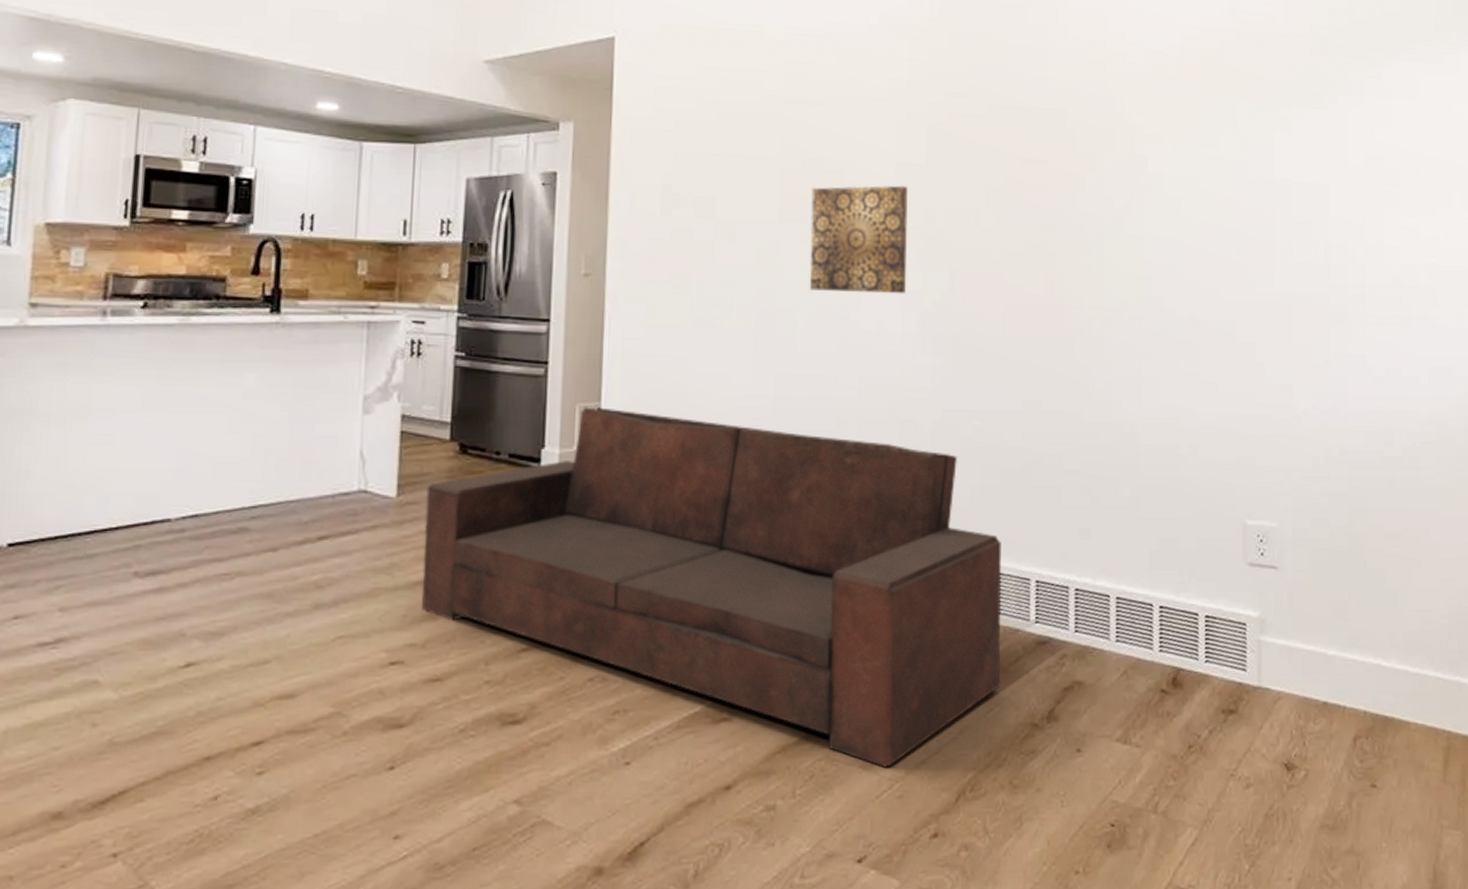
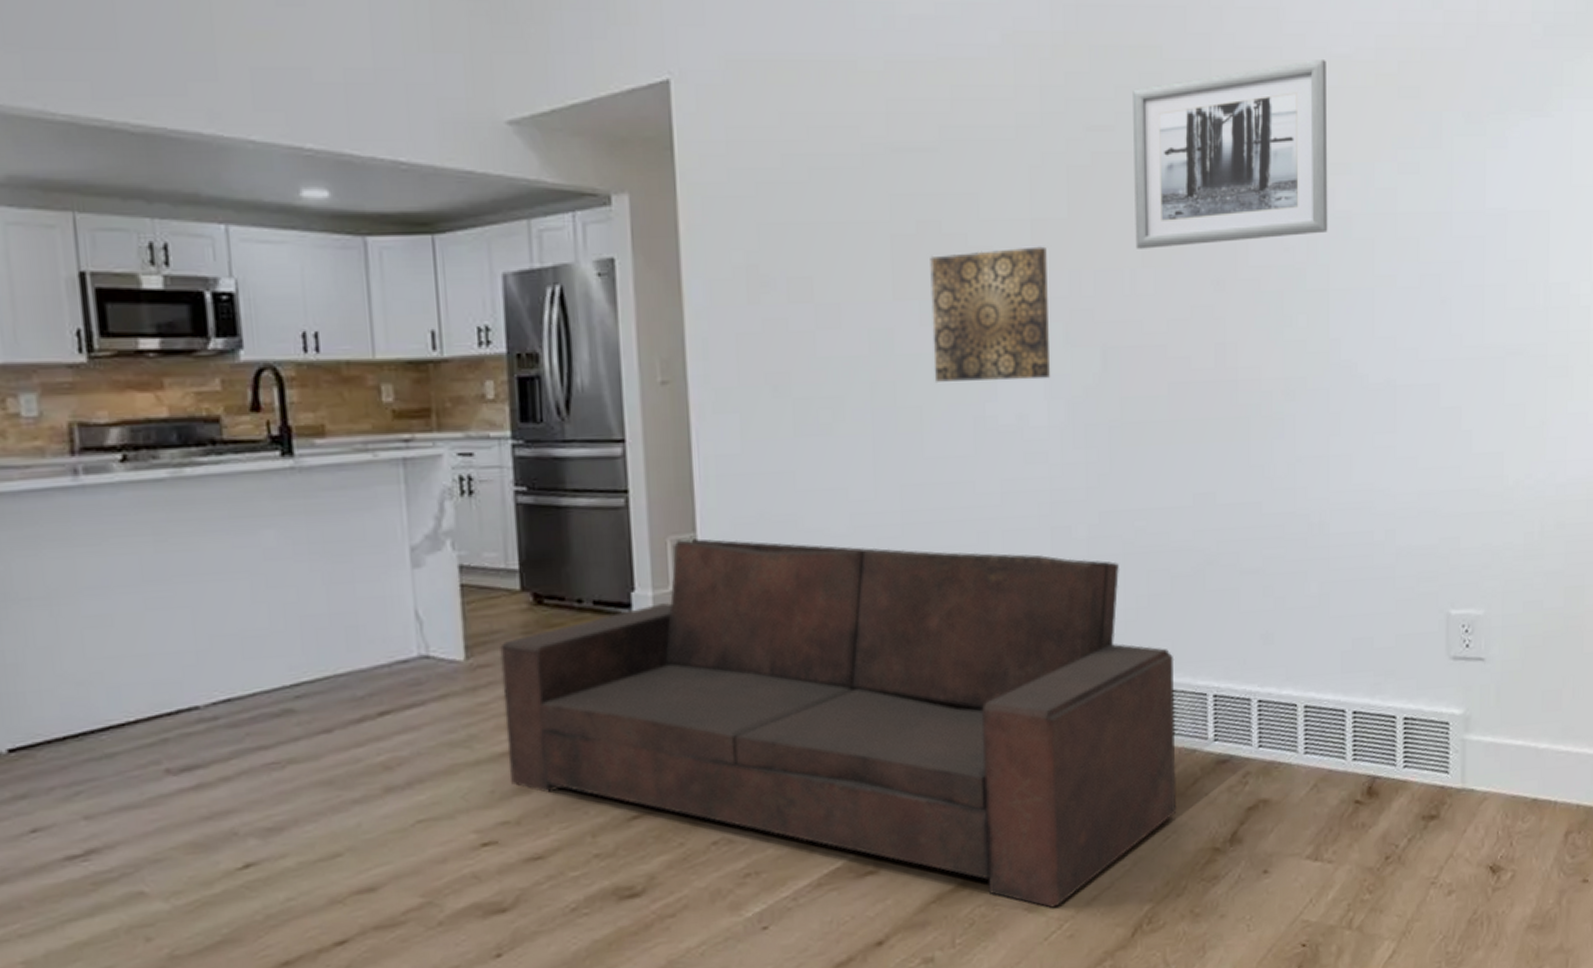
wall art: none [981,53,1143,194] -> present [1133,60,1328,249]

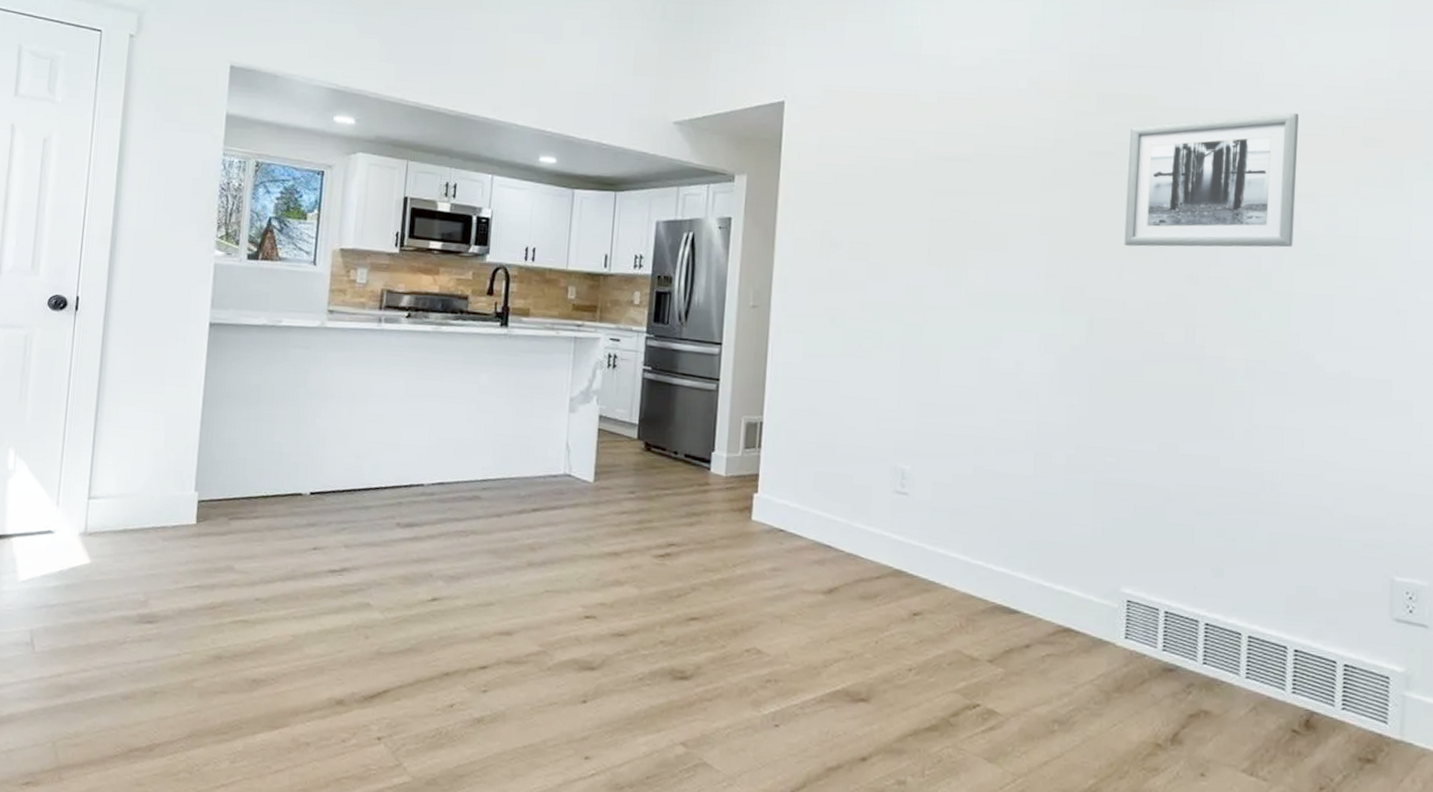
sofa: present [500,538,1177,908] -> none [610,419,1132,763]
wall art: present [930,246,1051,384] -> none [952,236,1051,337]

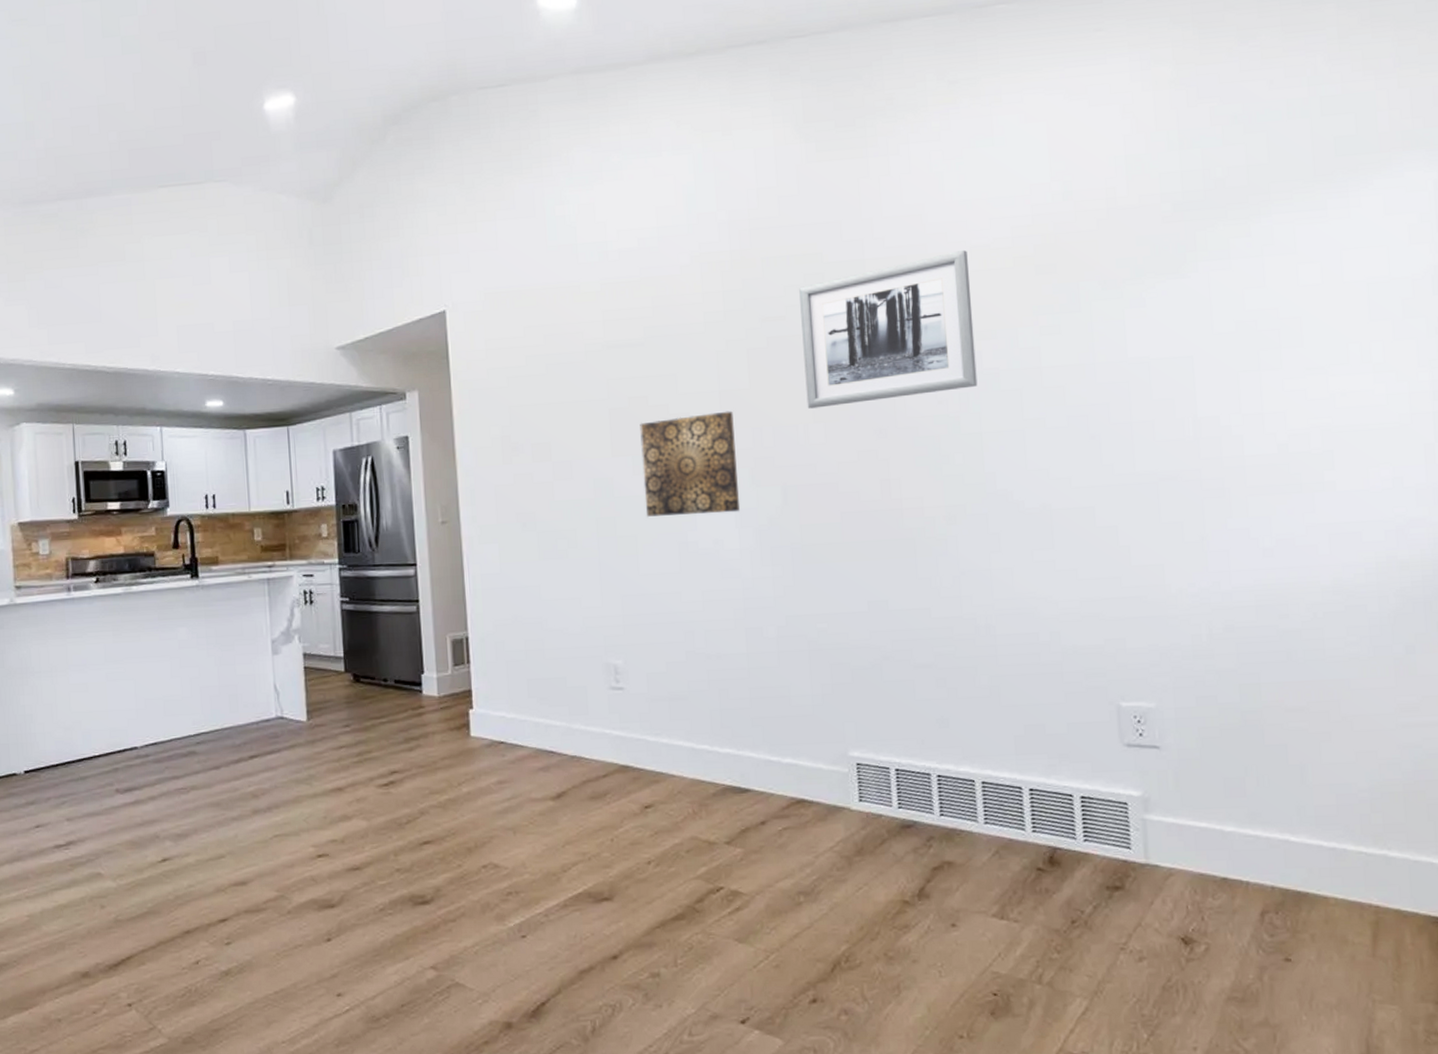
wall art: none [952,236,1051,337] -> present [640,411,741,518]

